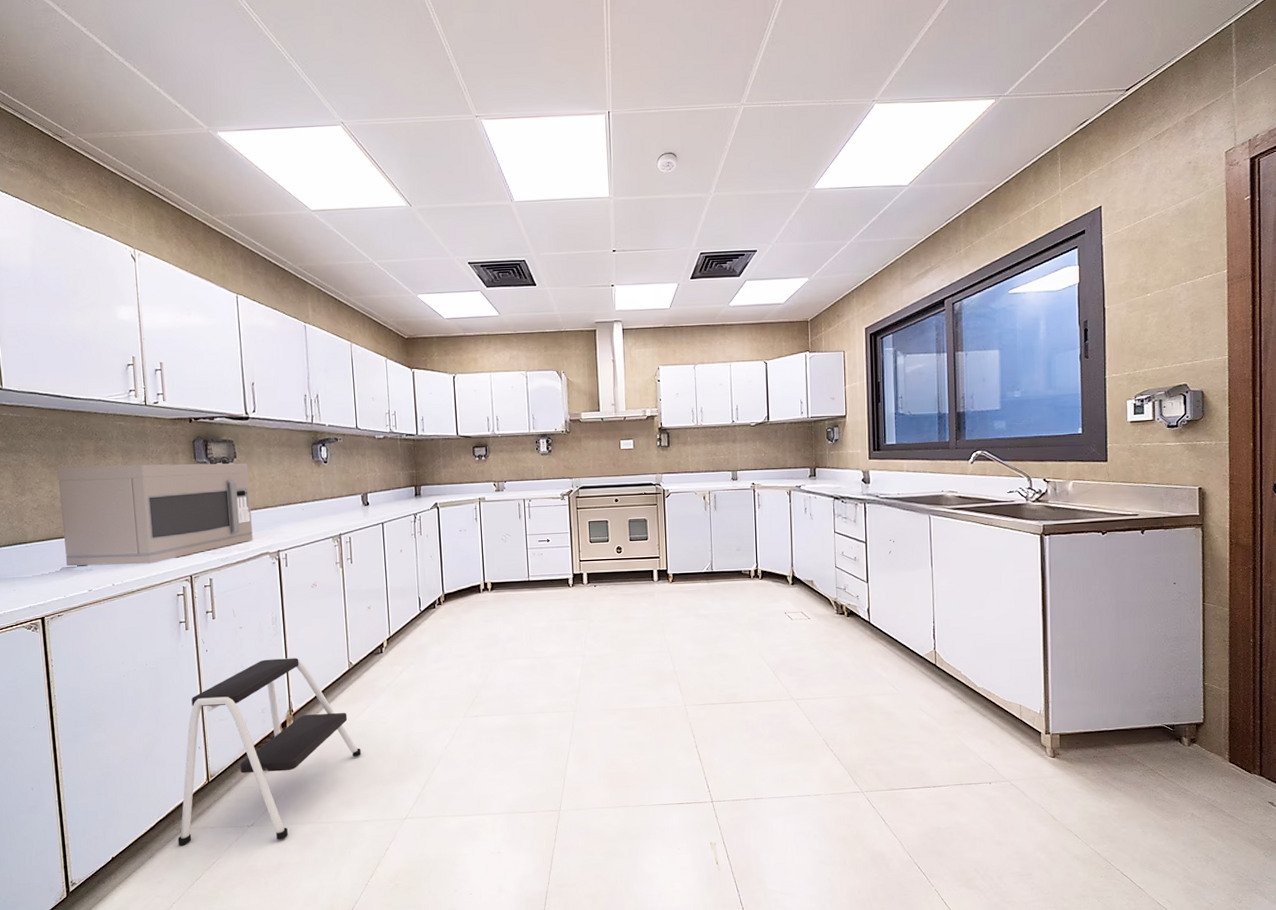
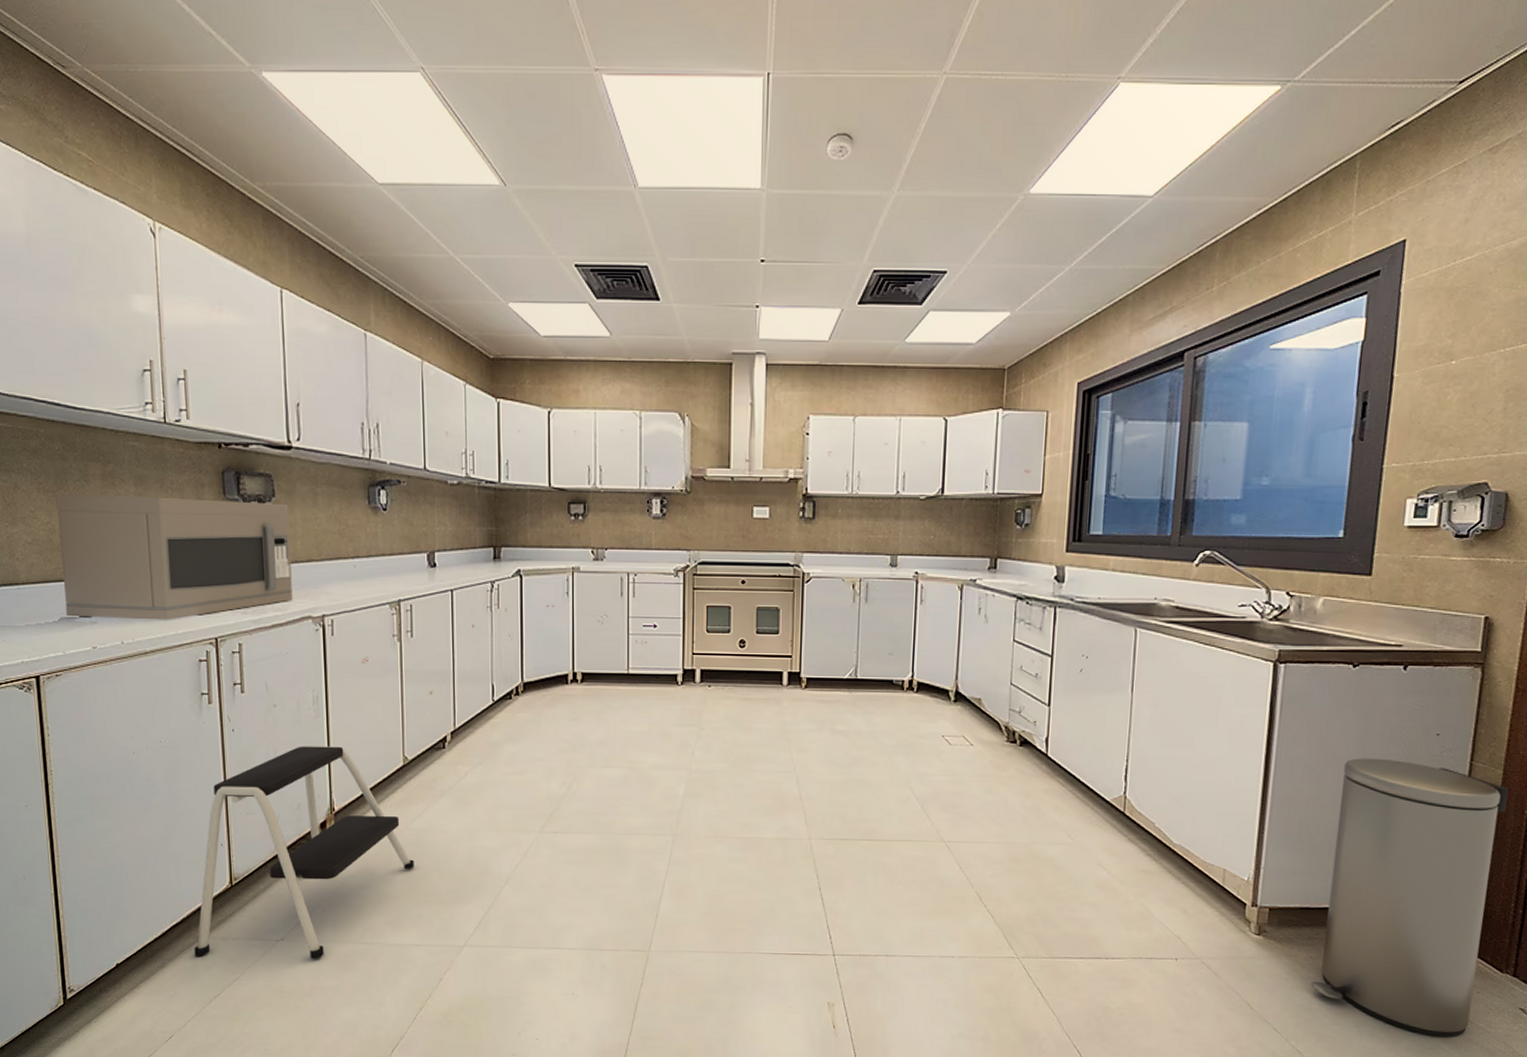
pedal bin: none [1100,605,1236,832] -> present [1310,758,1509,1038]

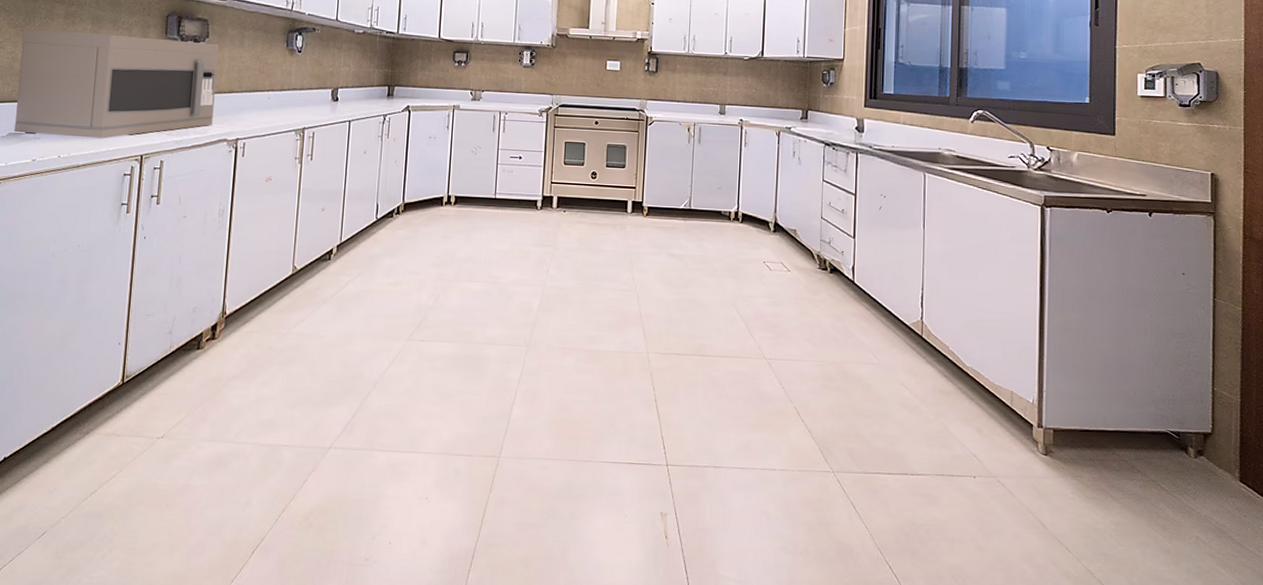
step stool: present [194,746,414,959] -> none [78,253,293,458]
pedal bin: present [1310,758,1509,1038] -> none [1095,292,1248,561]

